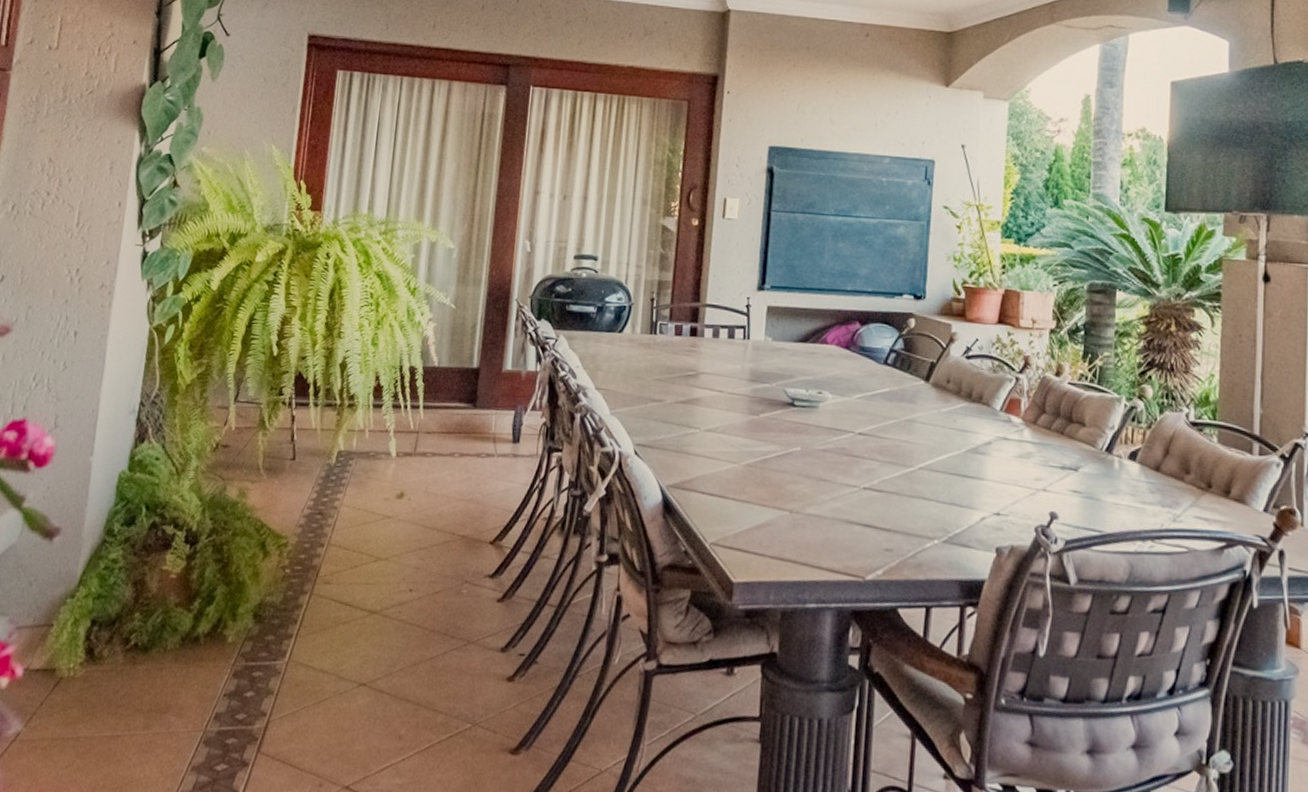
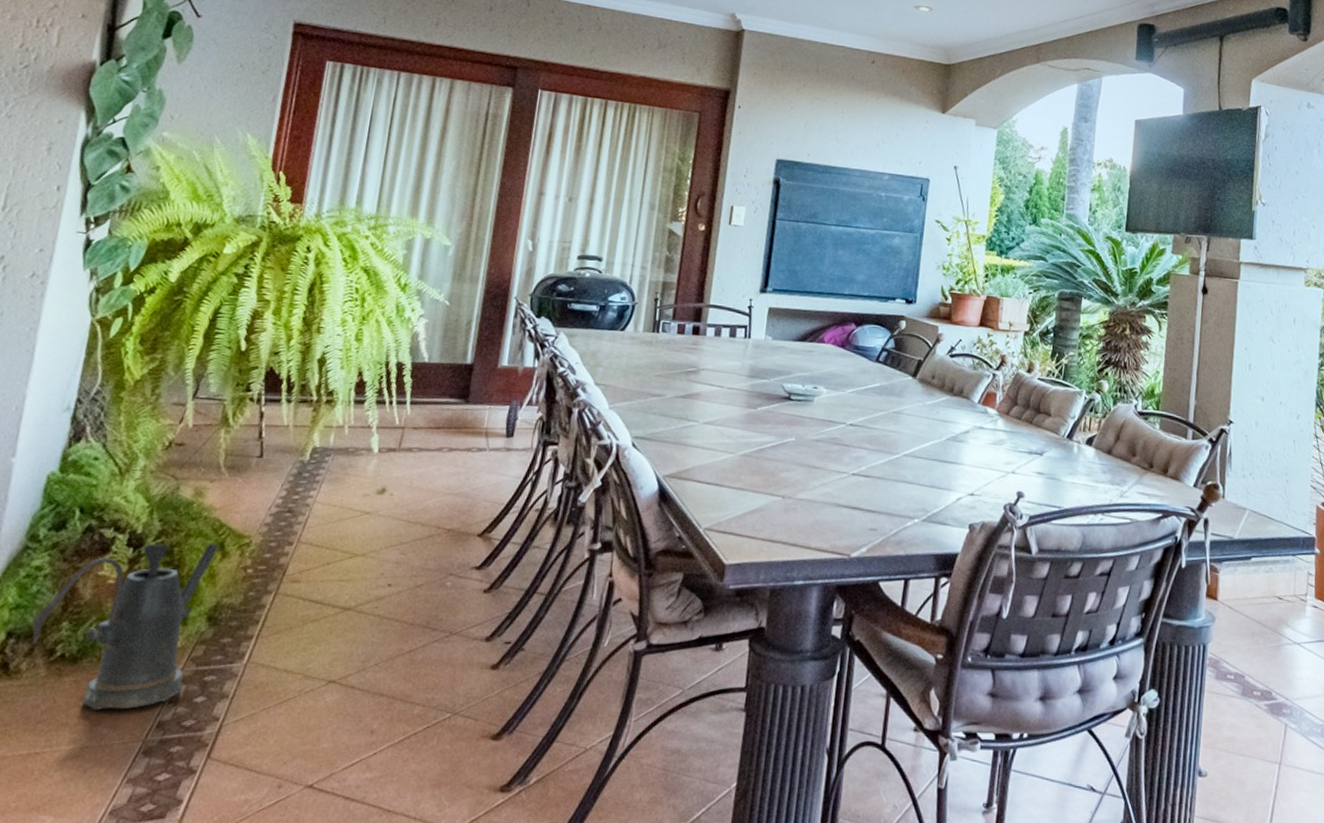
watering can: none [111,541,262,700] -> present [32,542,220,712]

